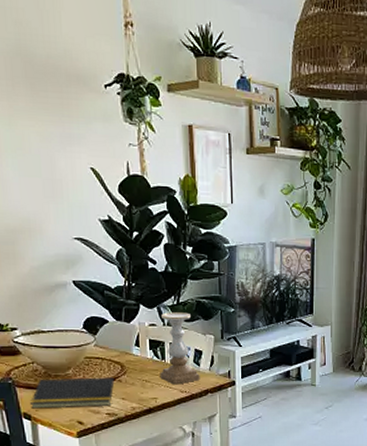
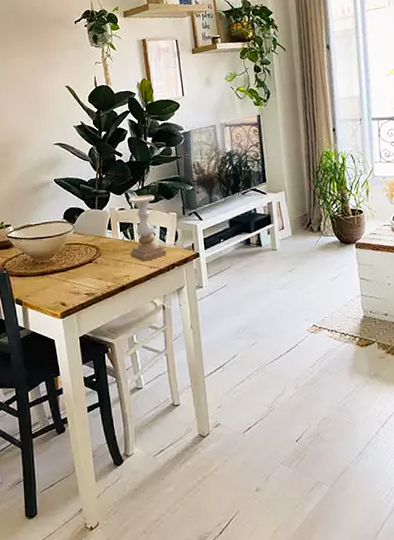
notepad: present [31,377,115,409] -> none [22,260,92,295]

